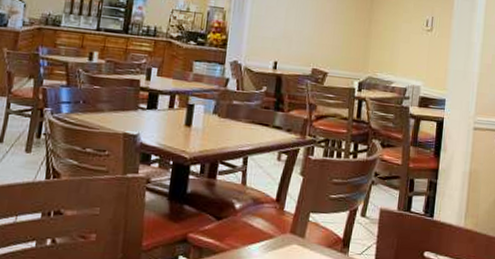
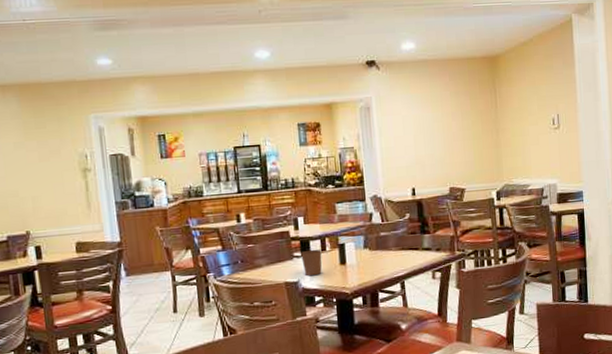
dixie cup: none [146,103,169,133] -> present [301,249,322,277]

